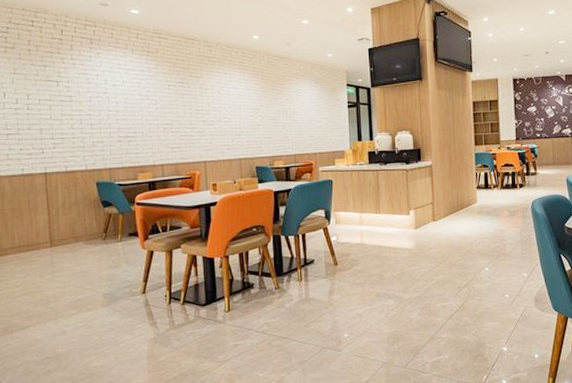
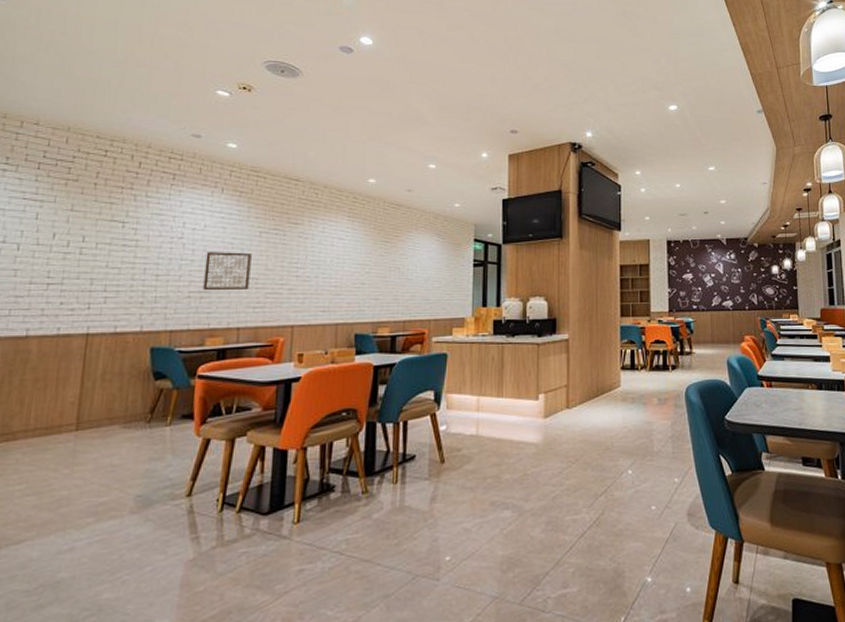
wall art: none [127,103,166,136] -> present [203,252,252,291]

